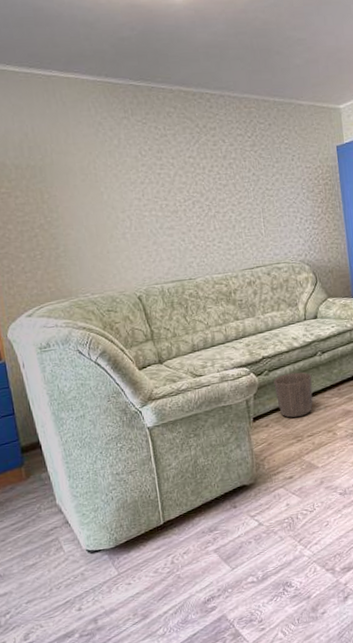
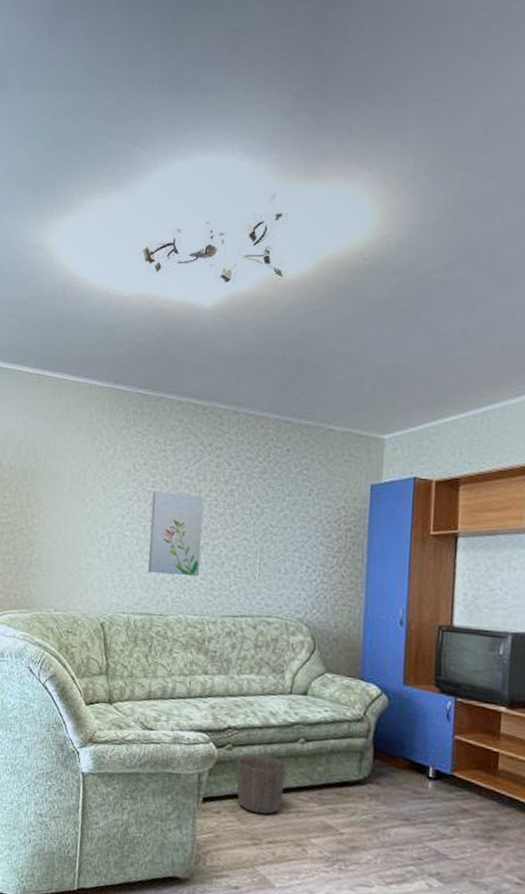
wall art: none [162,172,216,245] -> present [148,490,204,576]

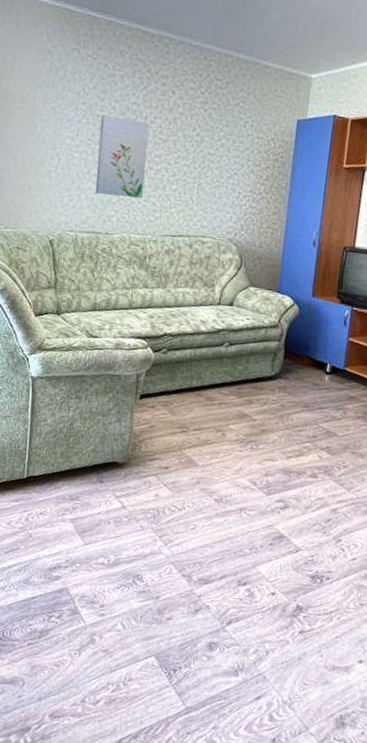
waste basket: present [236,754,287,815] -> none [169,357,213,407]

